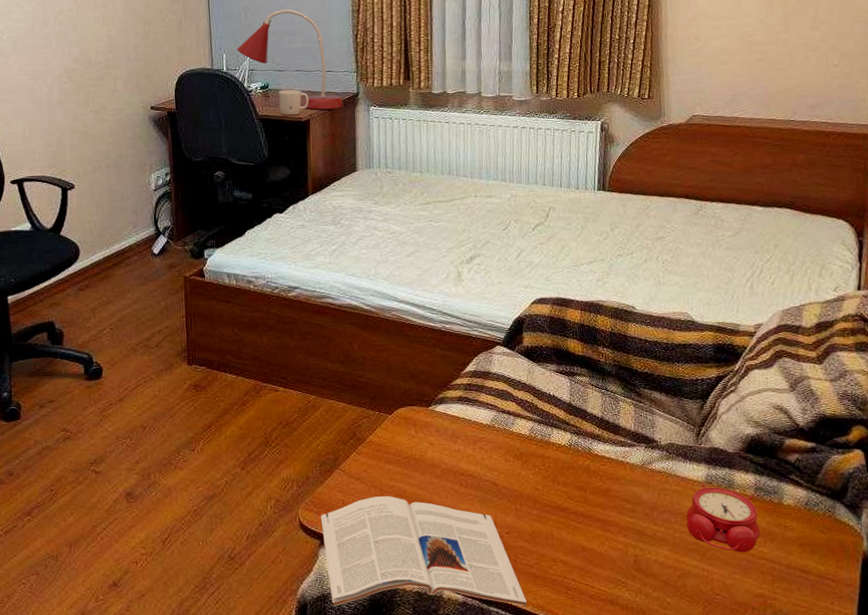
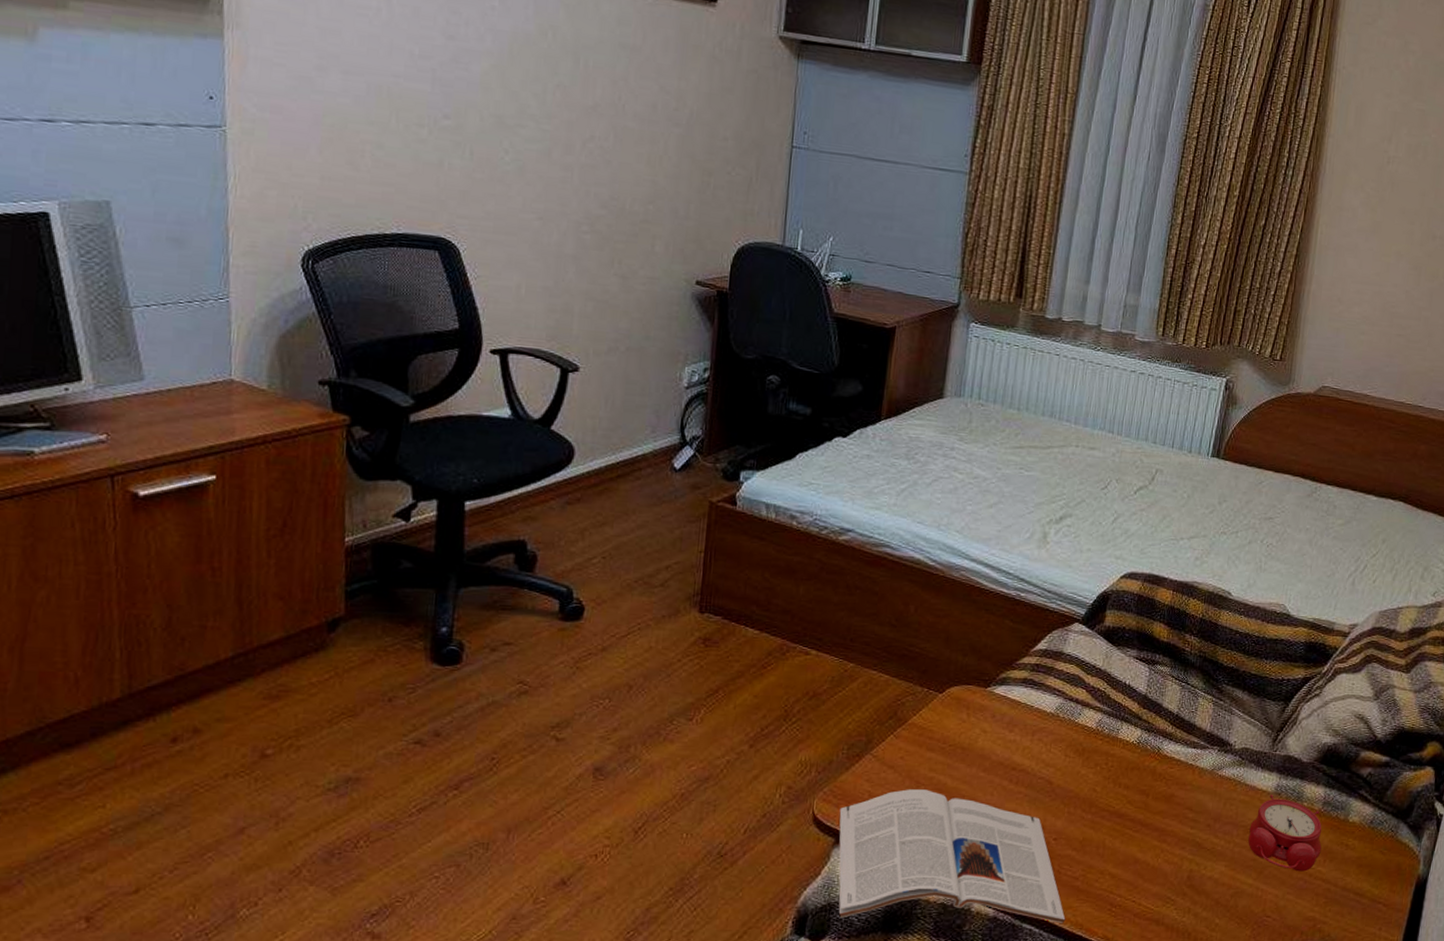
desk lamp: present [237,9,347,111] -> none [818,187,943,320]
mug: present [278,89,309,116] -> none [859,285,899,320]

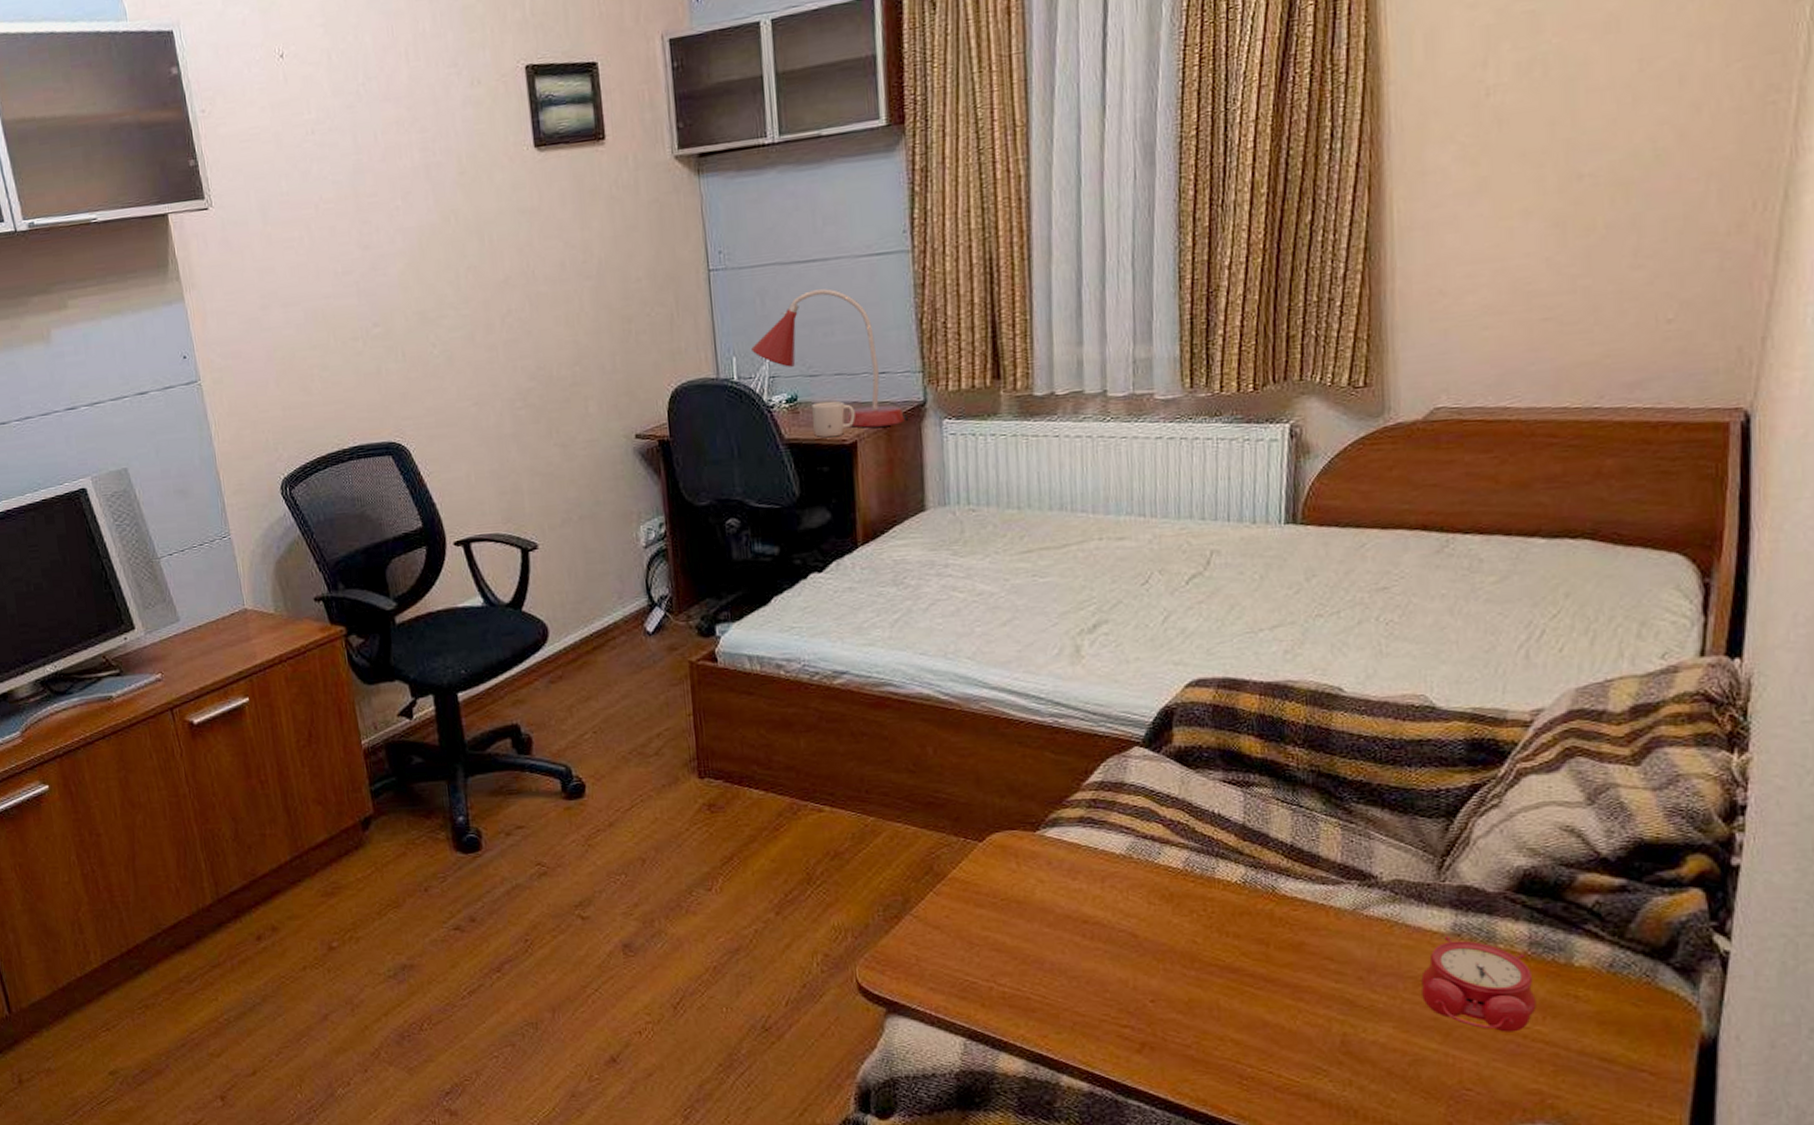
desk lamp: none [818,187,943,320] -> present [751,288,909,428]
magazine: present [838,789,1066,924] -> none [886,950,1183,1100]
mug: none [859,285,899,320] -> present [811,400,855,438]

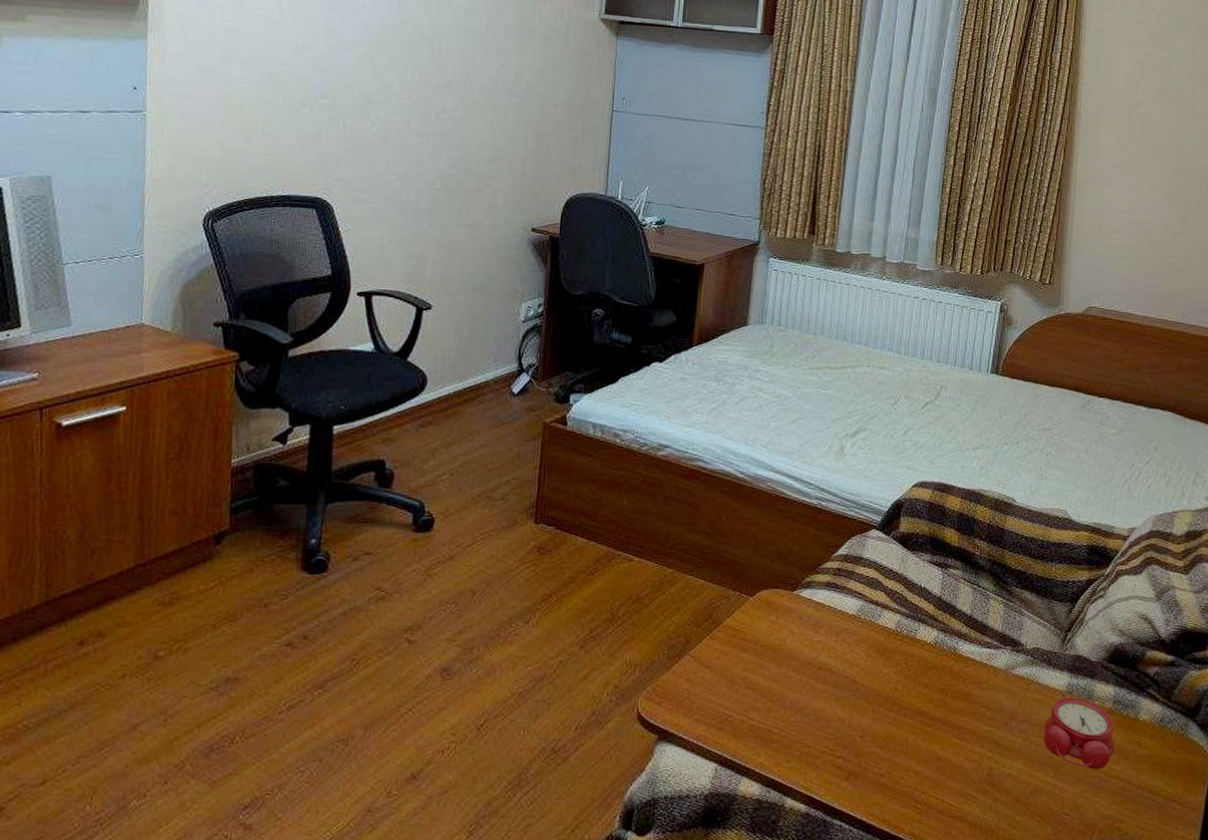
desk lamp: present [751,288,909,428] -> none [636,142,746,257]
mug: present [811,400,855,438] -> none [672,228,706,258]

